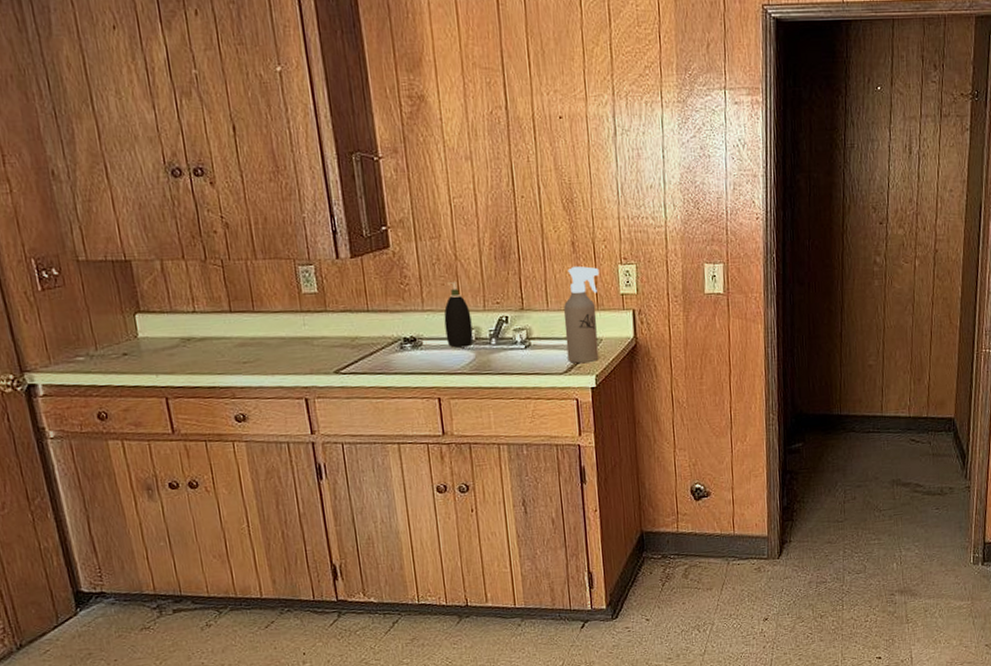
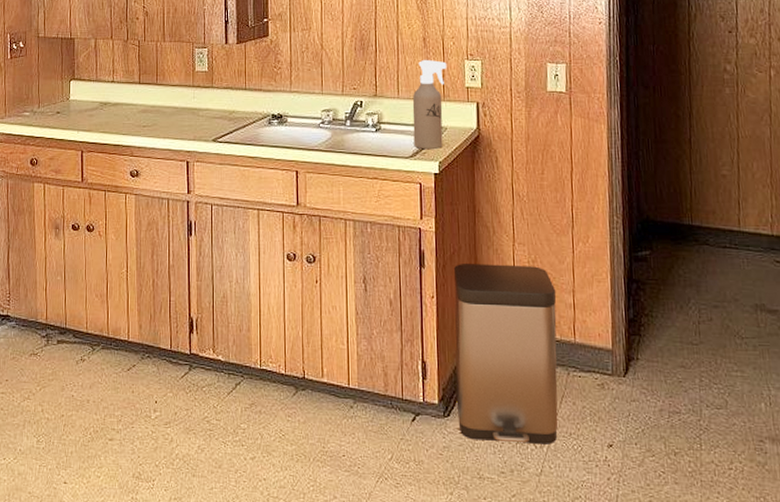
soap dispenser: present [444,282,473,348] -> none [307,68,331,126]
pedal bin: none [616,469,720,635] -> present [453,264,558,444]

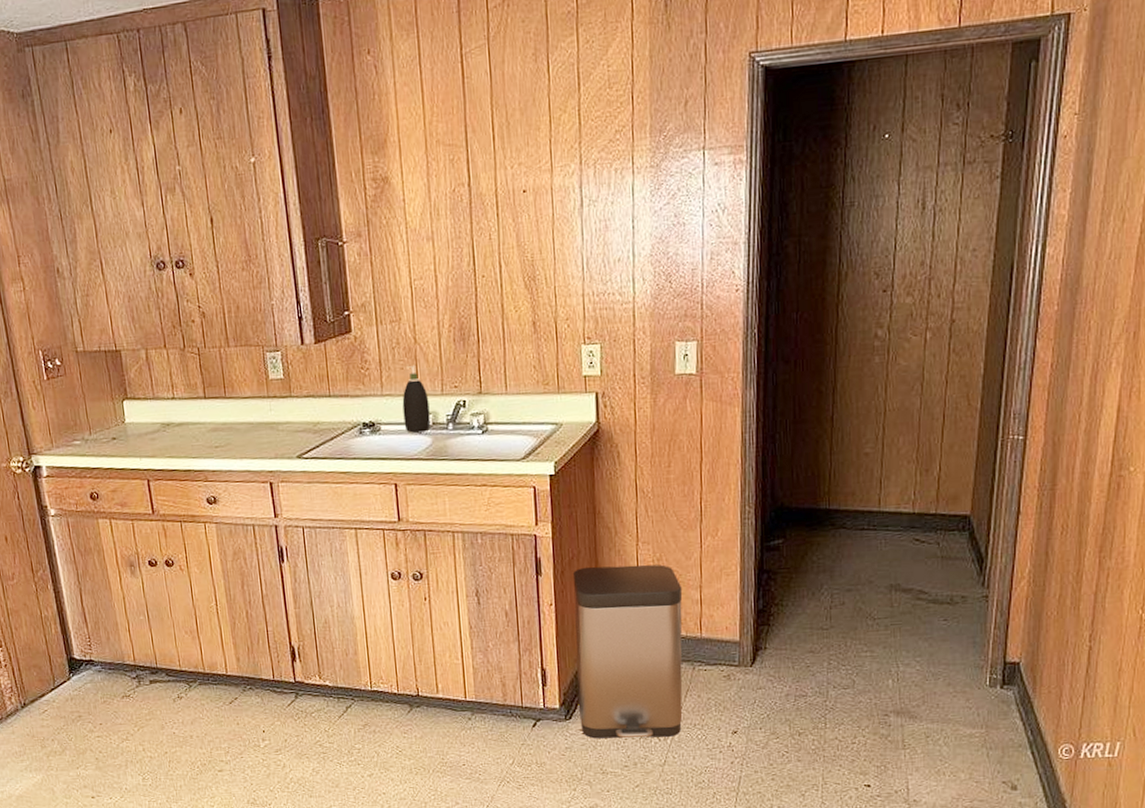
soap dispenser: none [307,68,331,126] -> present [402,366,431,433]
spray bottle: present [412,59,447,150] -> none [522,346,561,450]

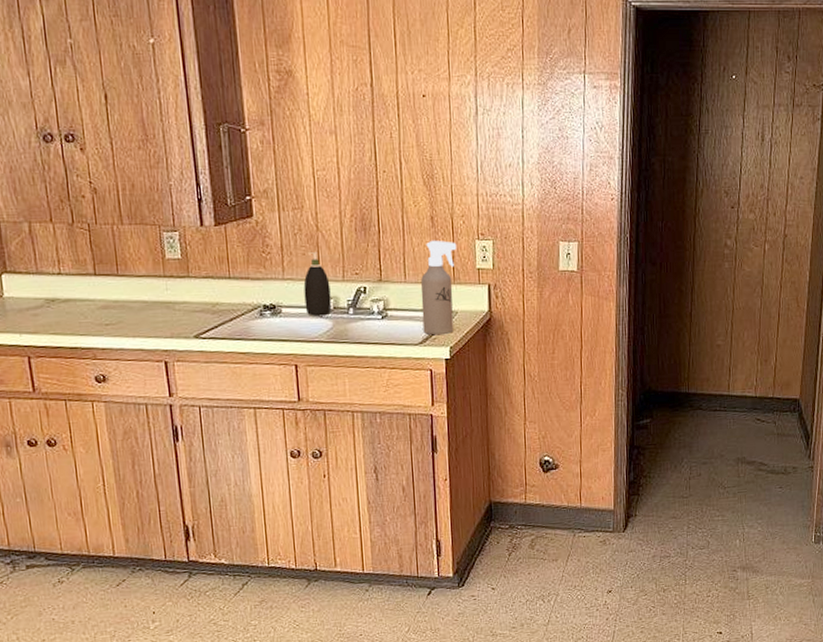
spray bottle: none [522,346,561,450] -> present [420,240,457,336]
pedal bin: present [573,564,683,739] -> none [466,442,565,604]

